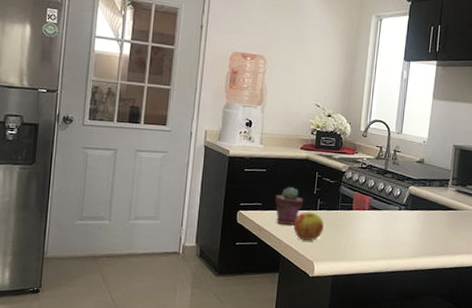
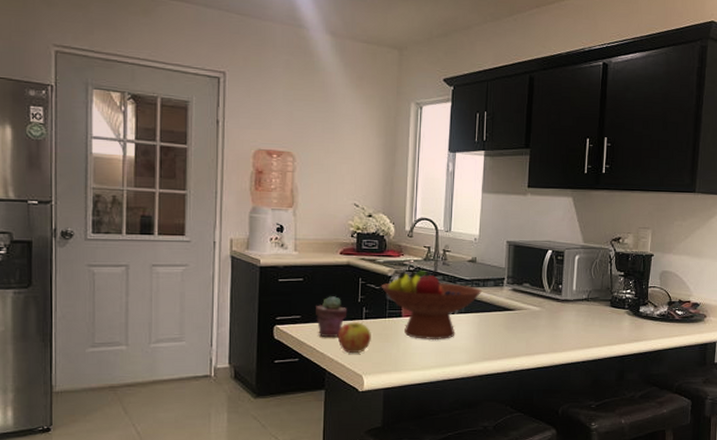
fruit bowl: none [335,167,429,234] -> present [381,269,483,341]

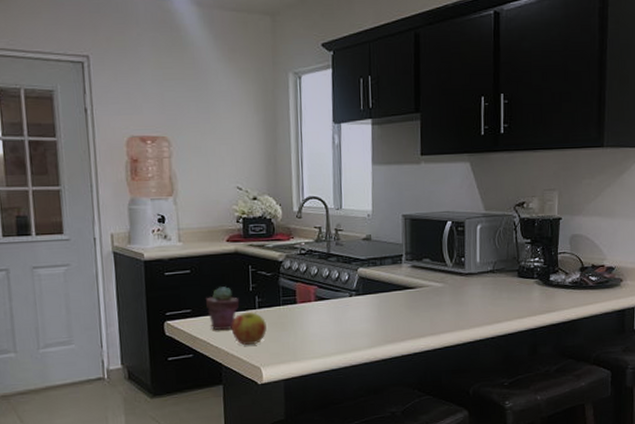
fruit bowl: present [381,269,483,341] -> none [272,252,380,326]

